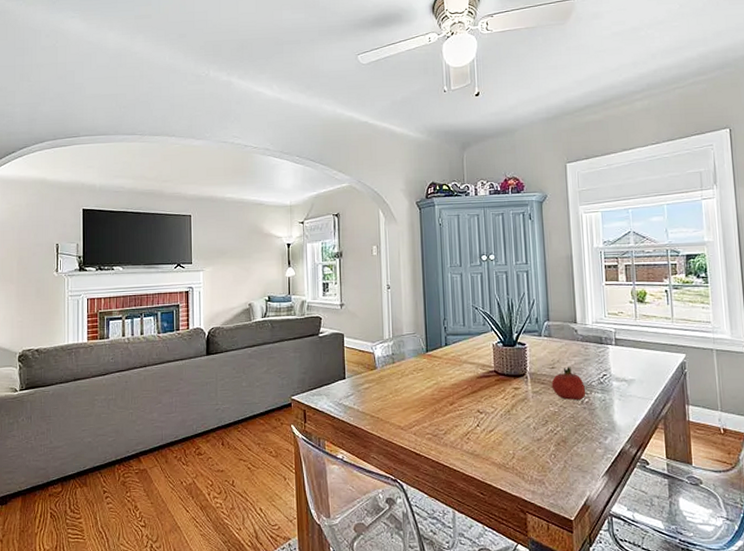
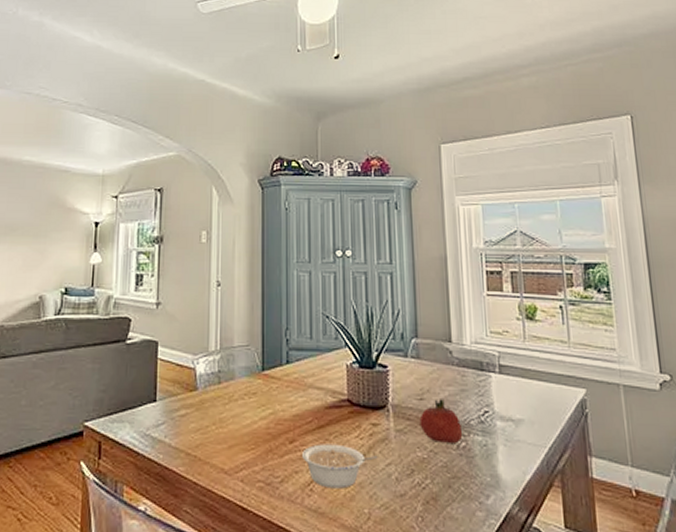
legume: none [460,404,519,437] -> present [302,444,378,489]

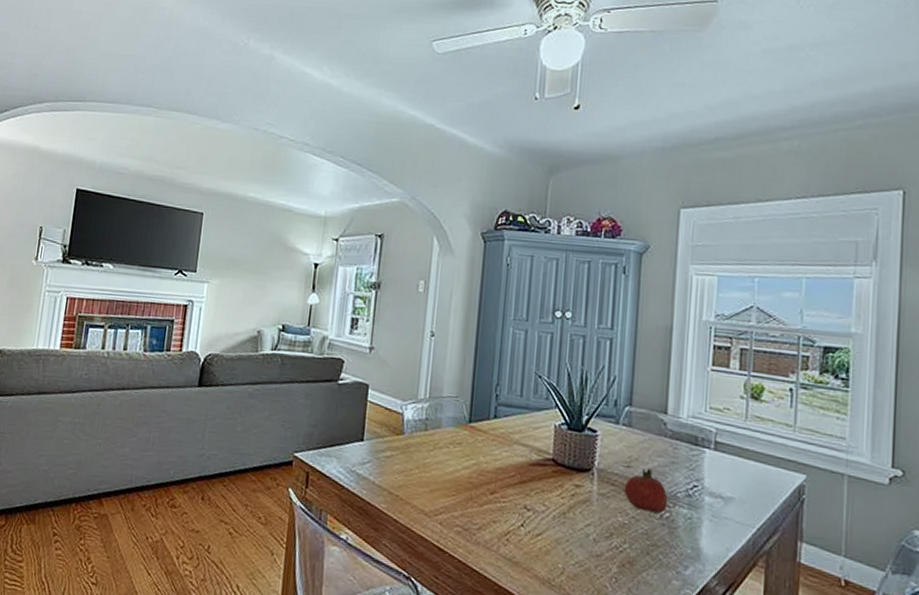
legume: present [302,444,378,489] -> none [502,498,578,543]

